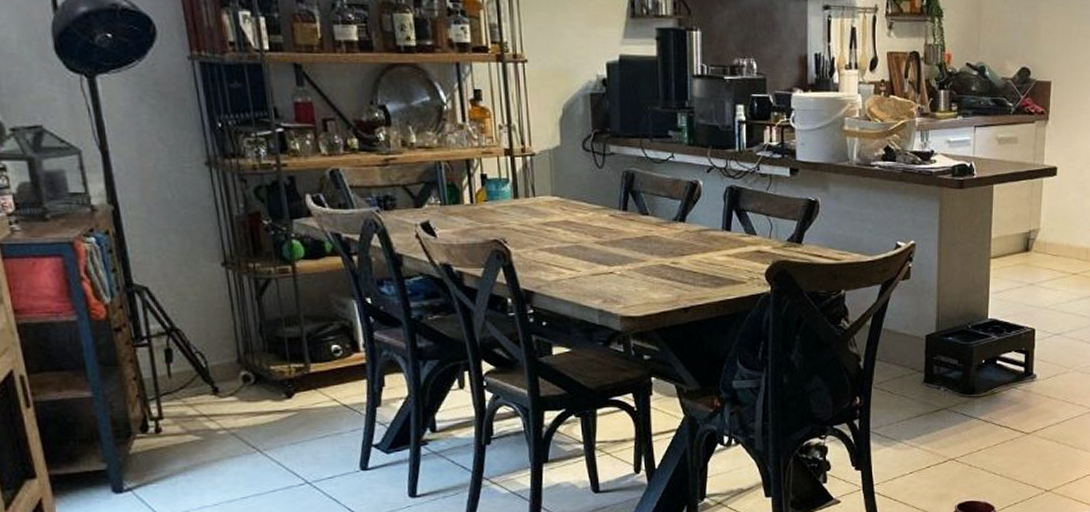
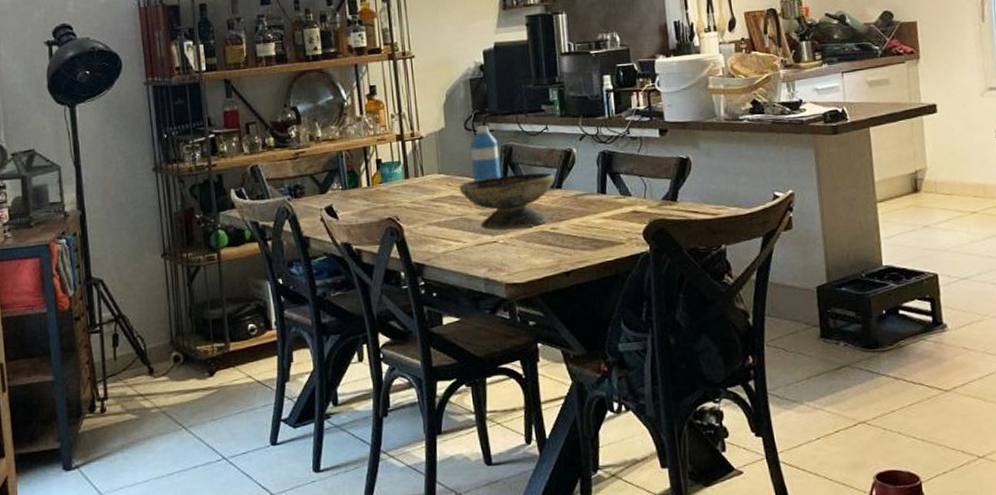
decorative bowl: none [574,203,678,261] -> present [459,173,555,231]
water bottle: none [589,147,622,208] -> present [470,125,502,182]

